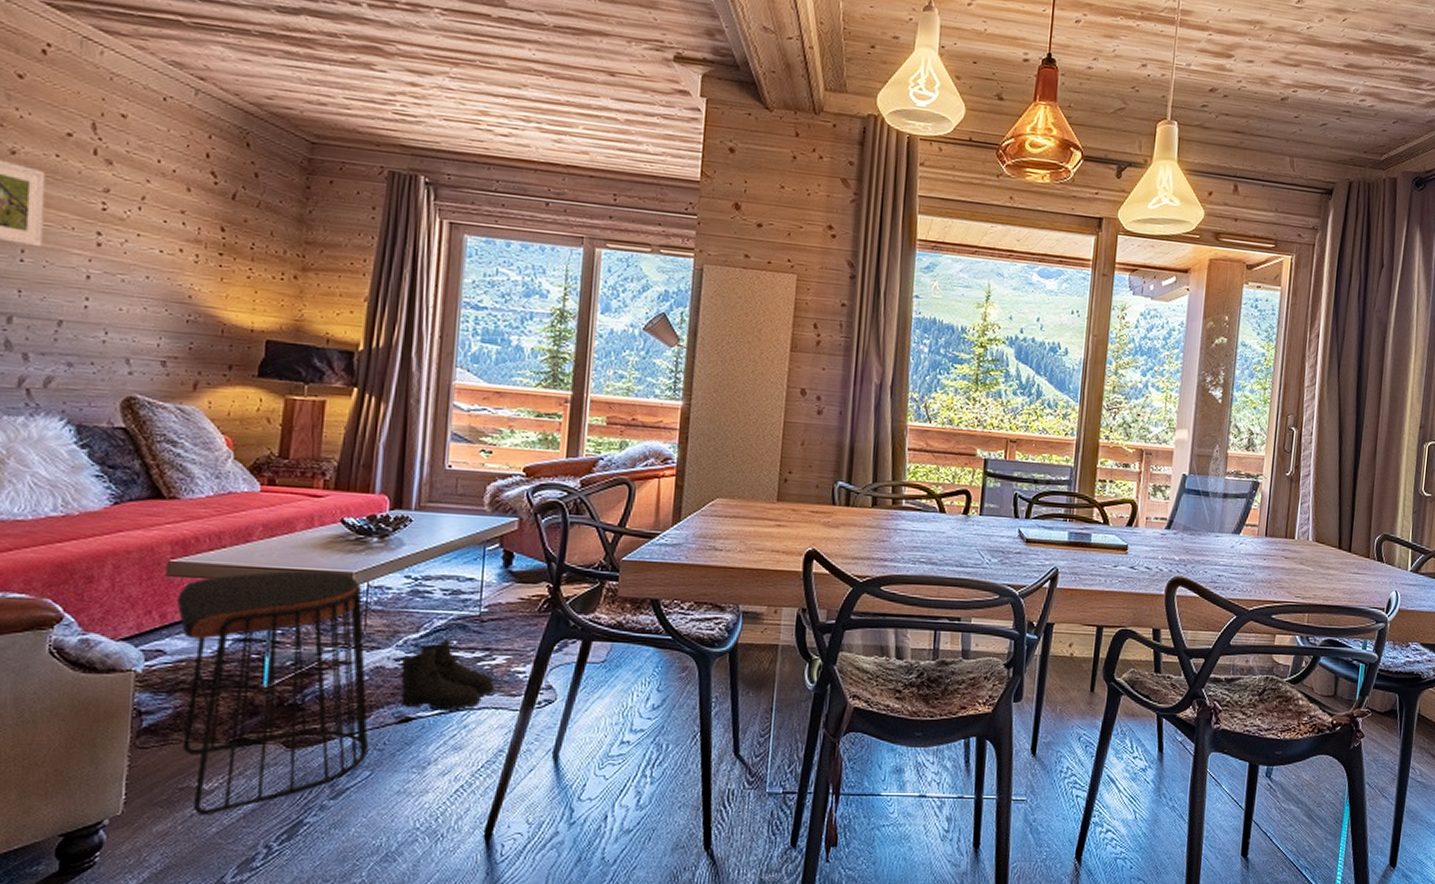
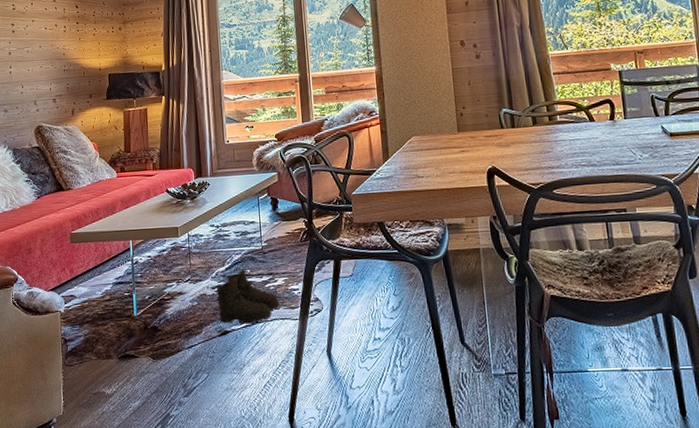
stool: present [177,571,369,816] -> none [78,228,204,413]

